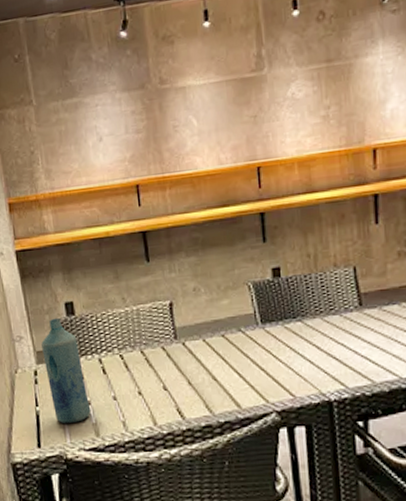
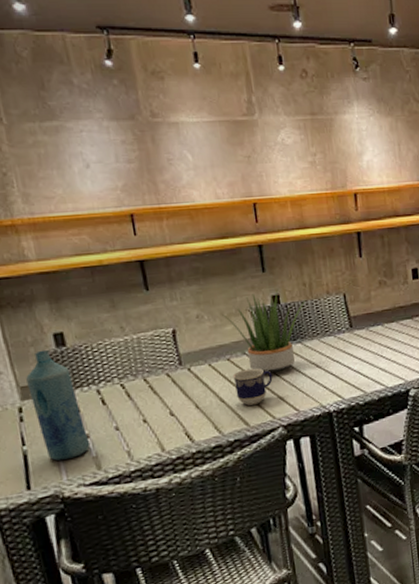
potted plant: none [219,262,310,352] -> present [222,290,307,373]
cup: none [226,346,268,386] -> present [232,368,273,406]

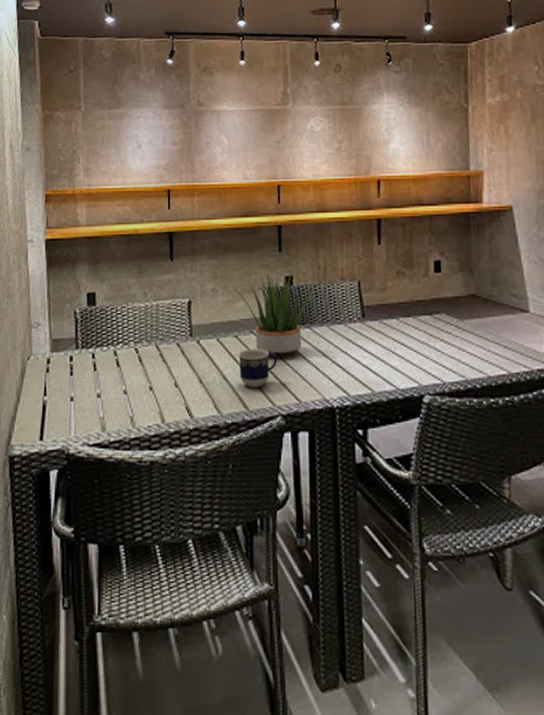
bottle: present [26,350,91,461] -> none [58,307,100,415]

